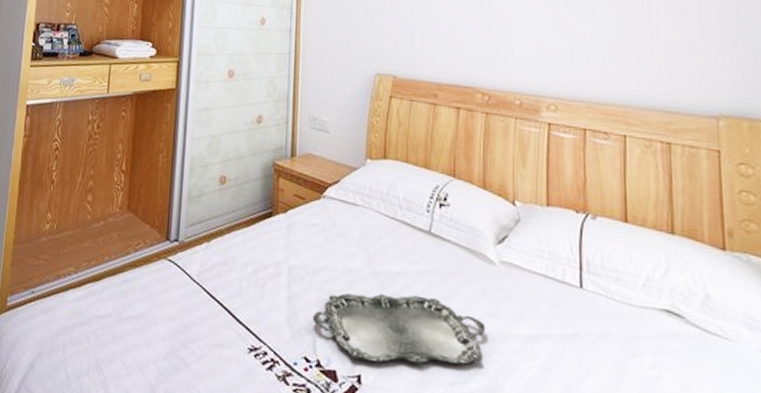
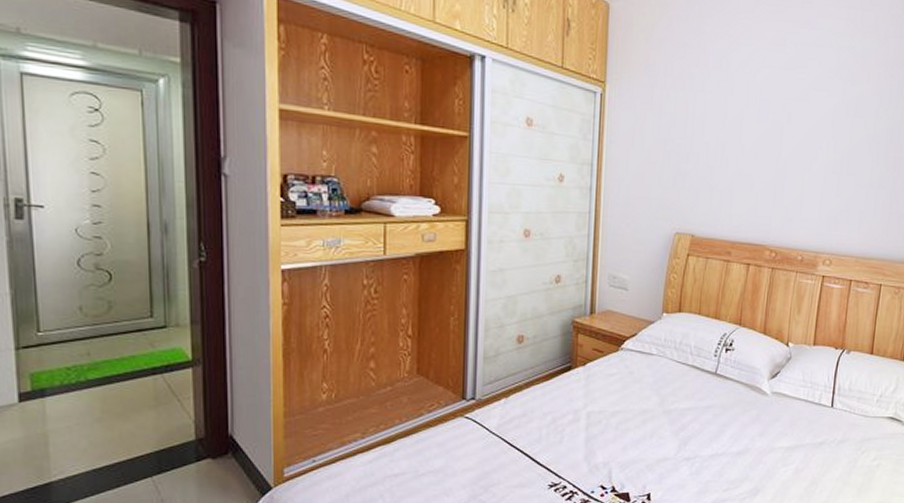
serving tray: present [312,293,486,365] -> none [608,425,756,482]

